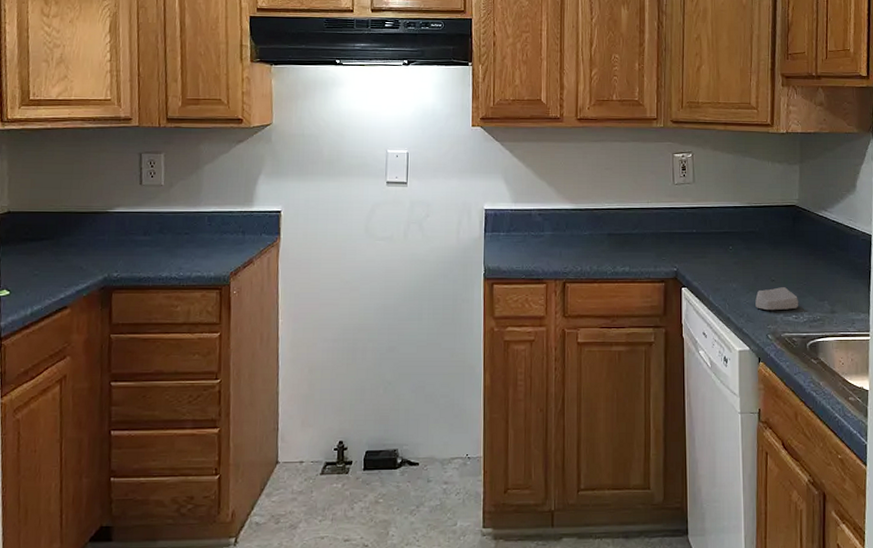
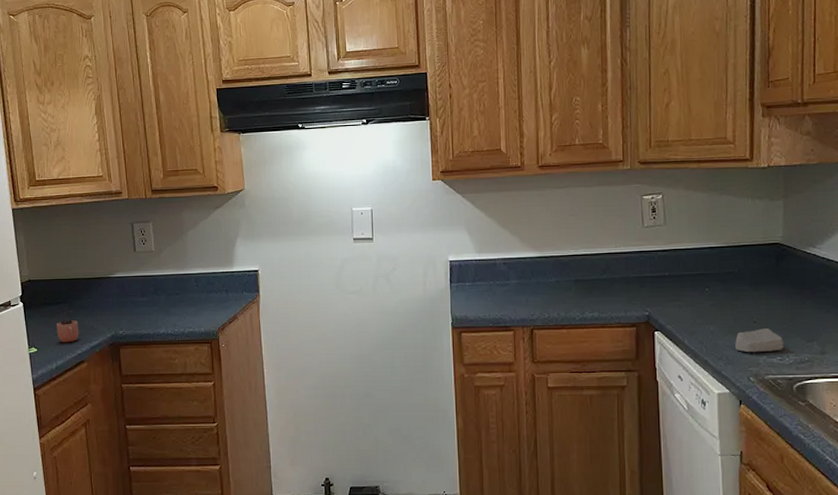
cocoa: none [36,244,65,285] -> present [57,307,79,343]

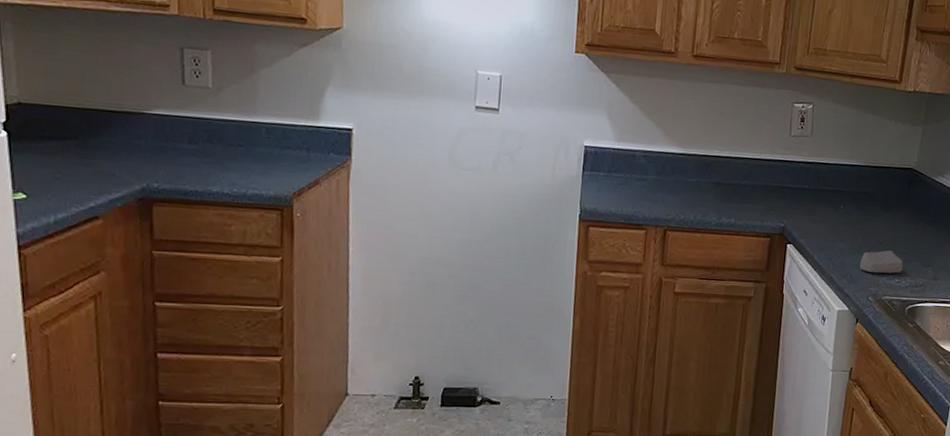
cocoa: present [57,307,79,343] -> none [59,145,93,192]

